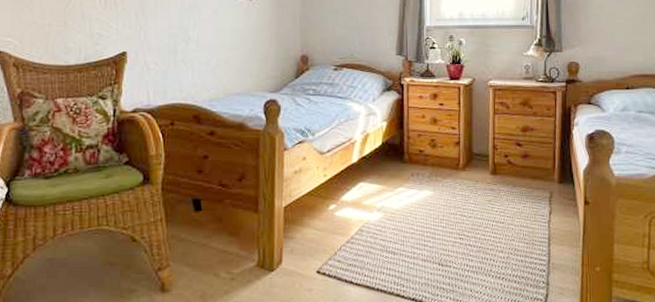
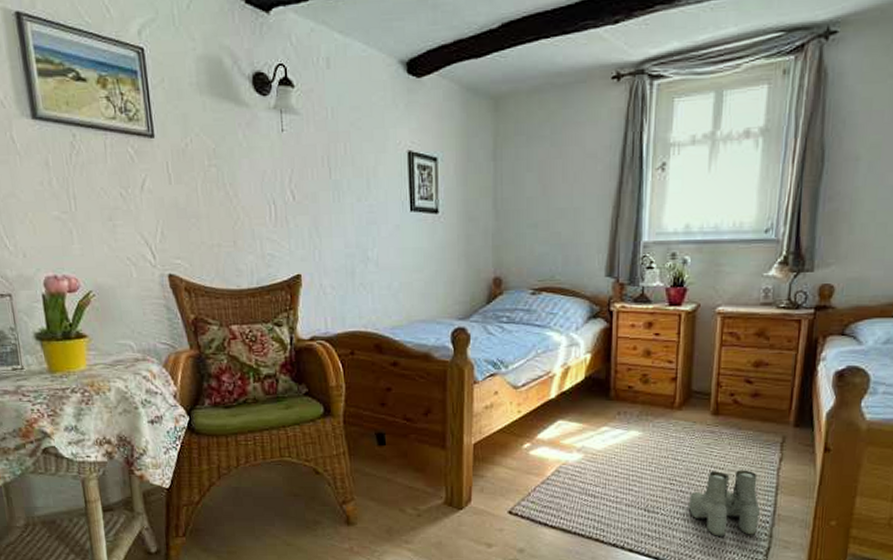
boots: none [477,223,538,286] -> present [689,470,761,536]

